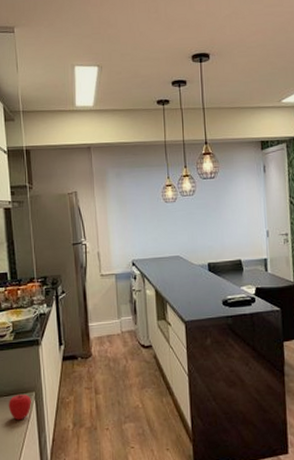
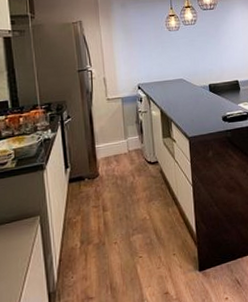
apple: present [8,394,31,421] -> none [10,219,36,246]

